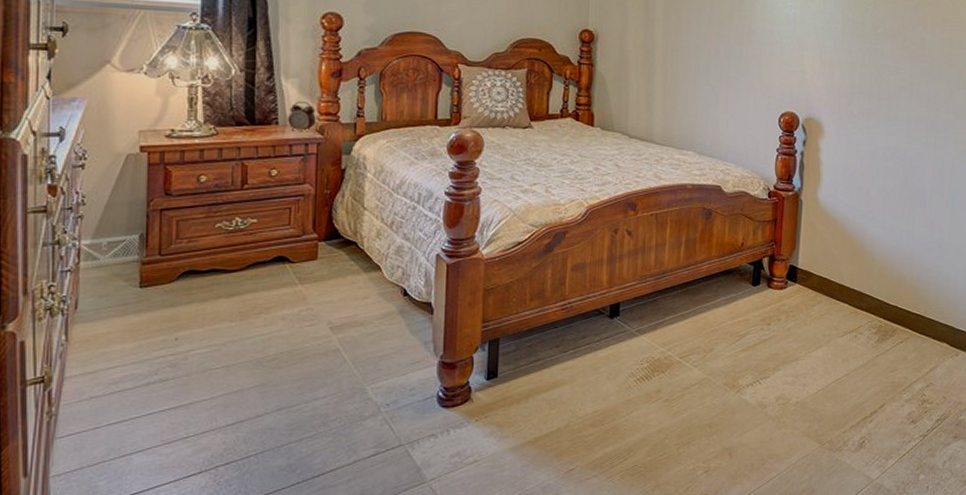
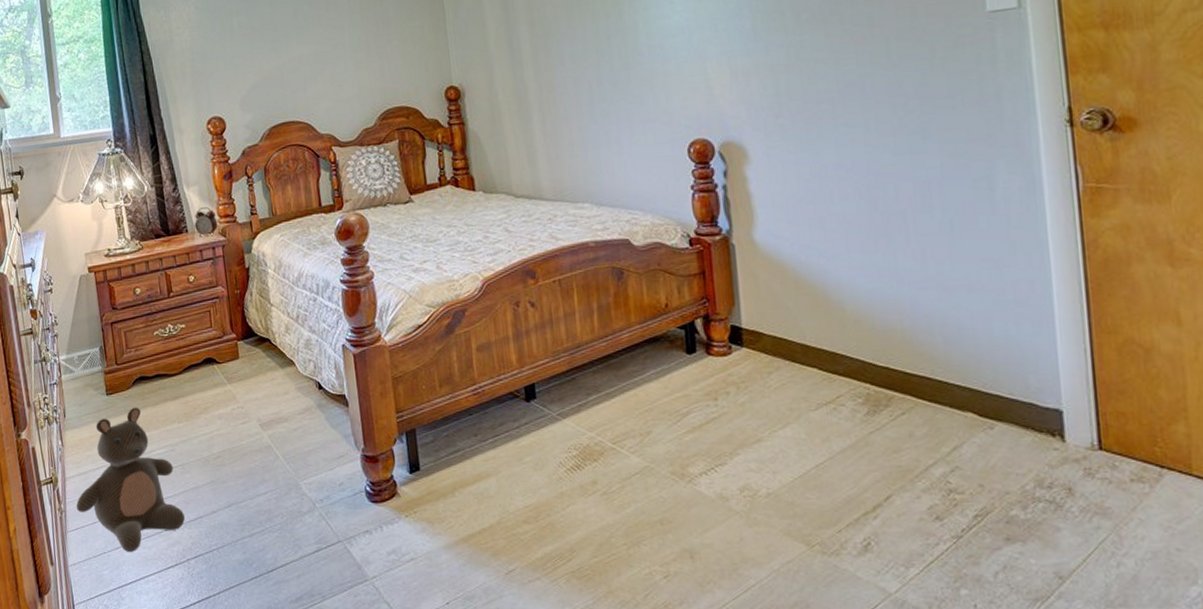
stuffed bear: none [73,302,221,461] -> present [75,407,185,553]

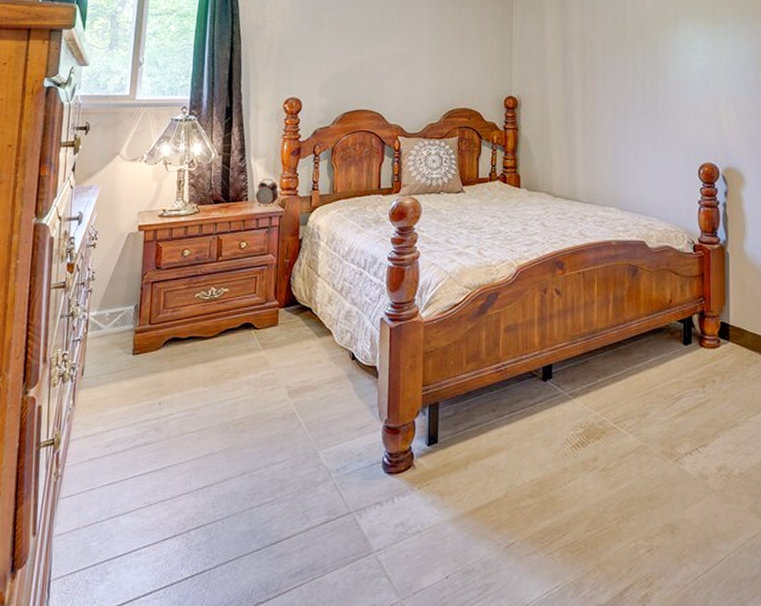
stuffed bear: present [75,407,185,553] -> none [75,368,194,523]

